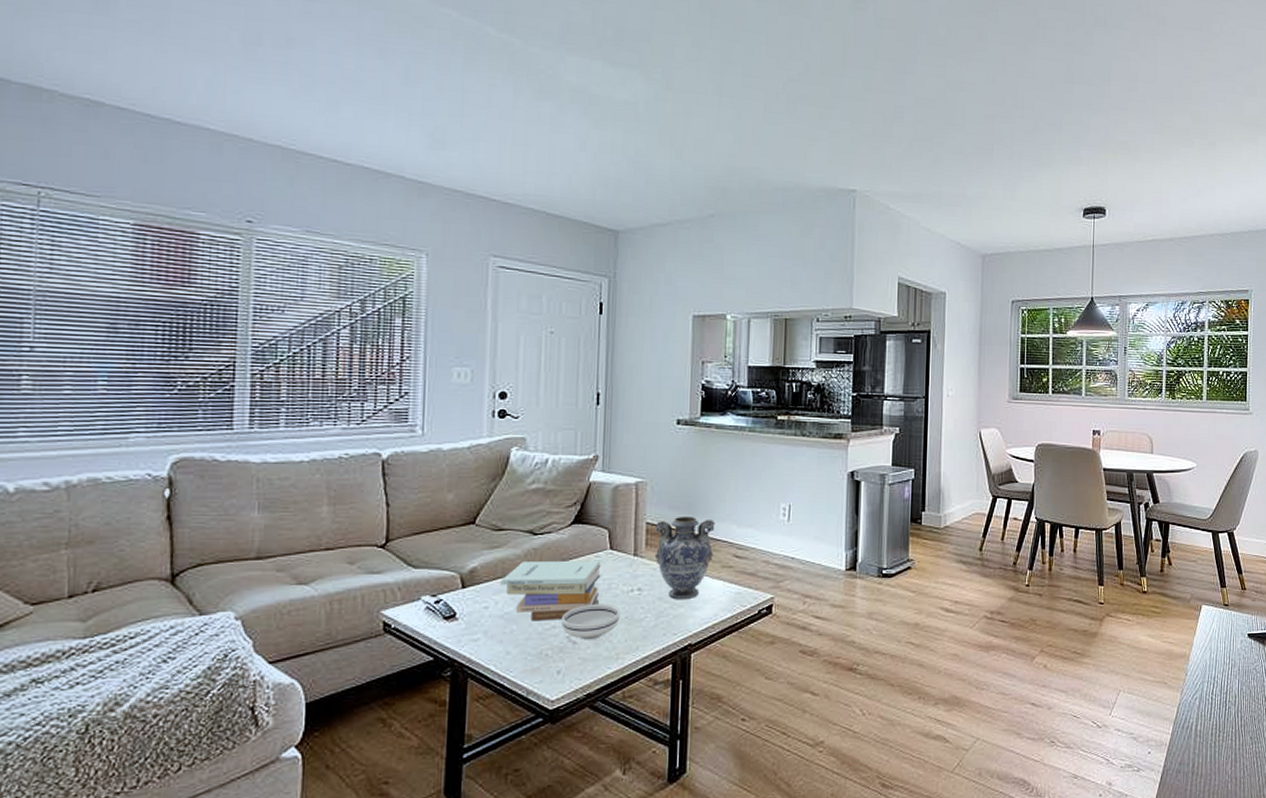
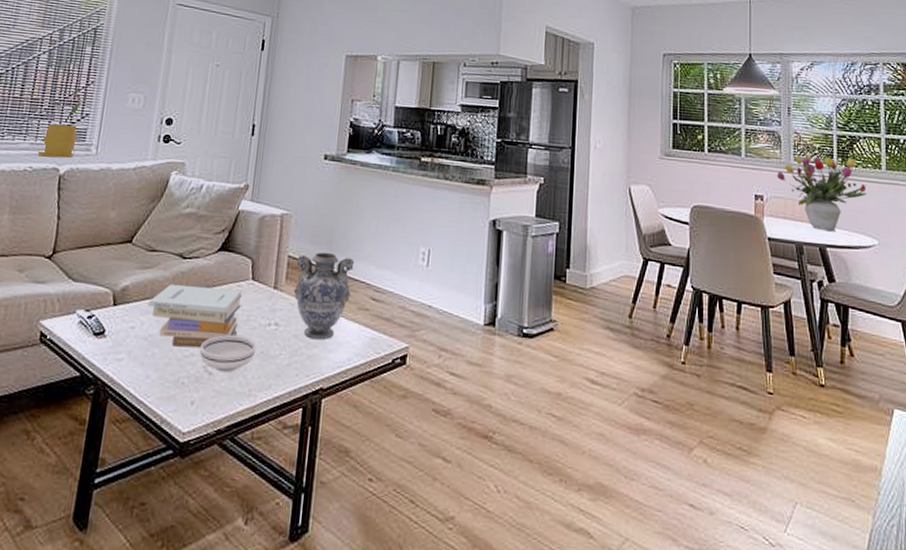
planter: none [352,364,398,443] -> present [37,87,82,159]
flower arrangement: none [1113,391,1189,459] -> present [777,155,867,232]

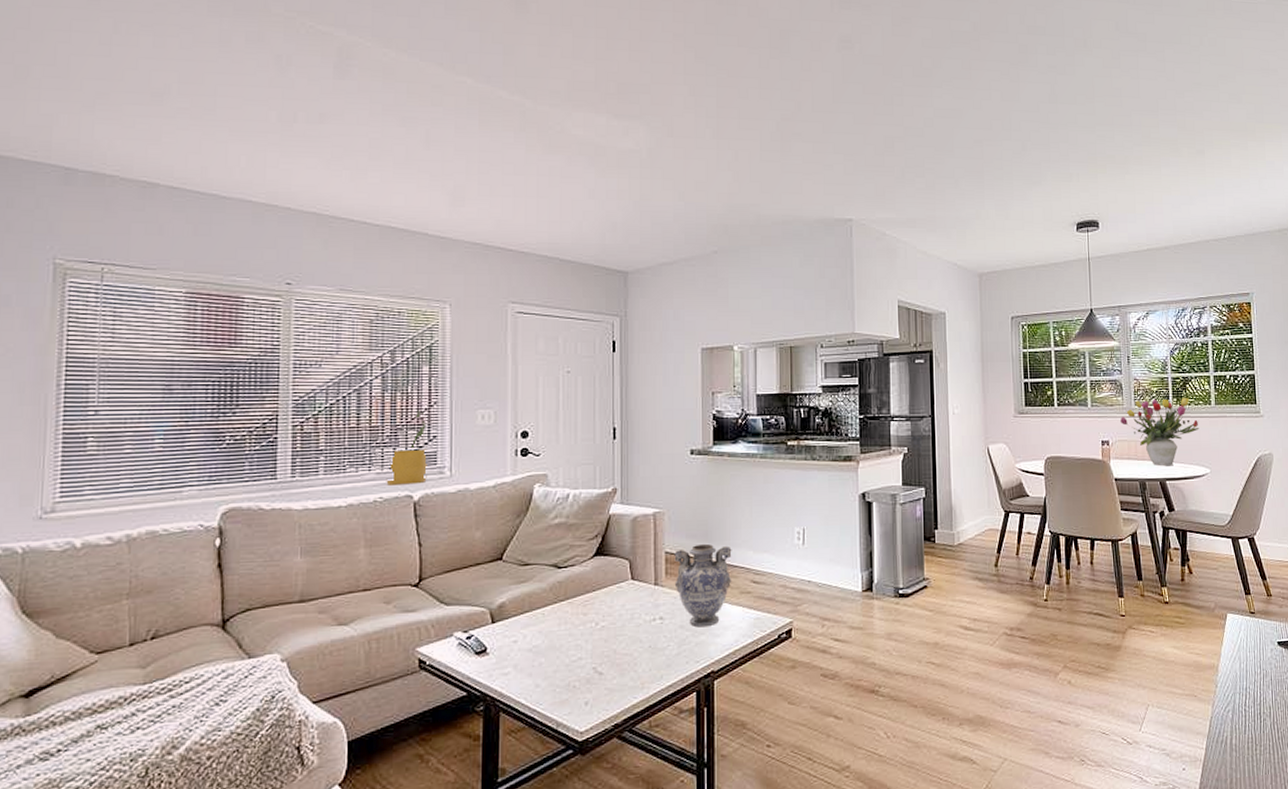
books: present [148,284,243,348] -> none [528,591,624,654]
bowl: present [200,334,257,371] -> none [587,633,644,670]

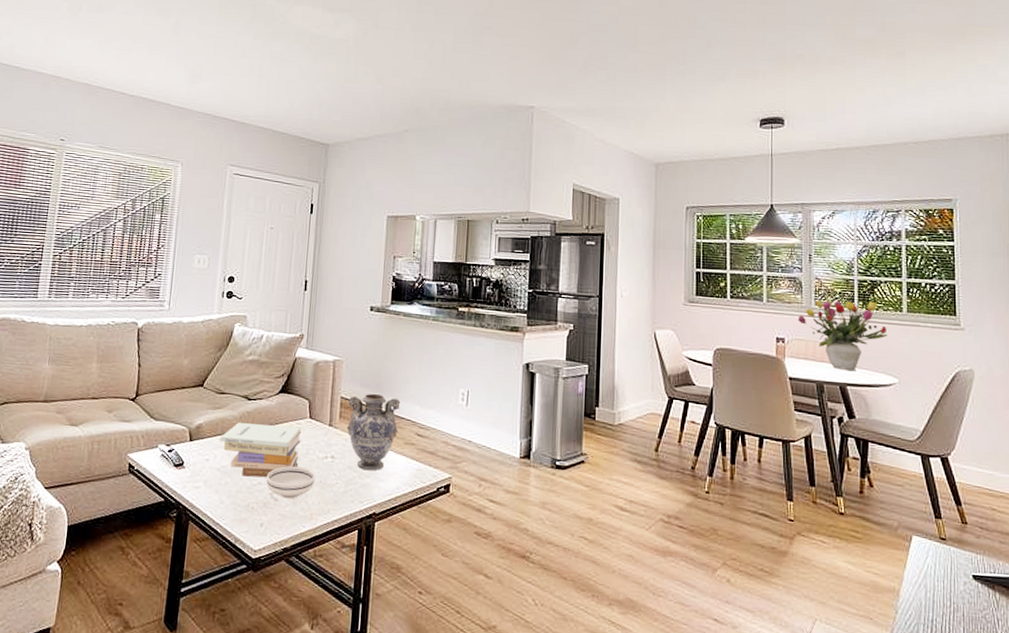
planter: present [386,410,427,487] -> none [118,250,154,314]
books: none [528,591,624,654] -> present [220,423,302,477]
bowl: none [587,633,644,670] -> present [266,465,316,498]

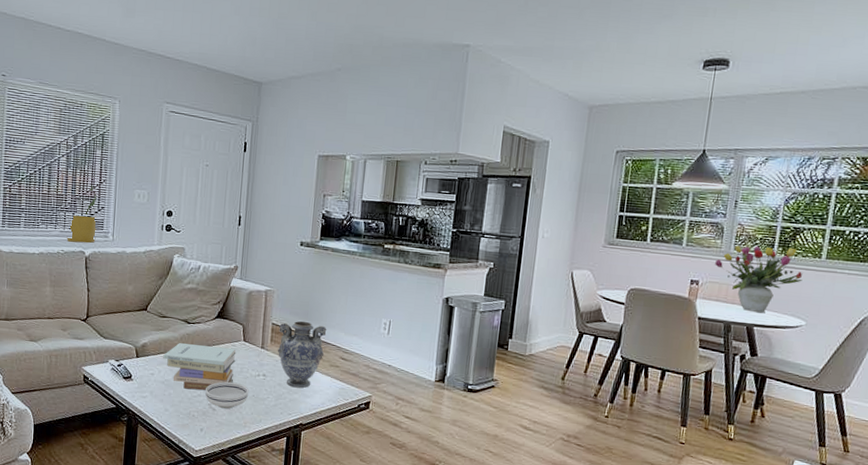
planter: none [118,250,154,314] -> present [66,185,97,244]

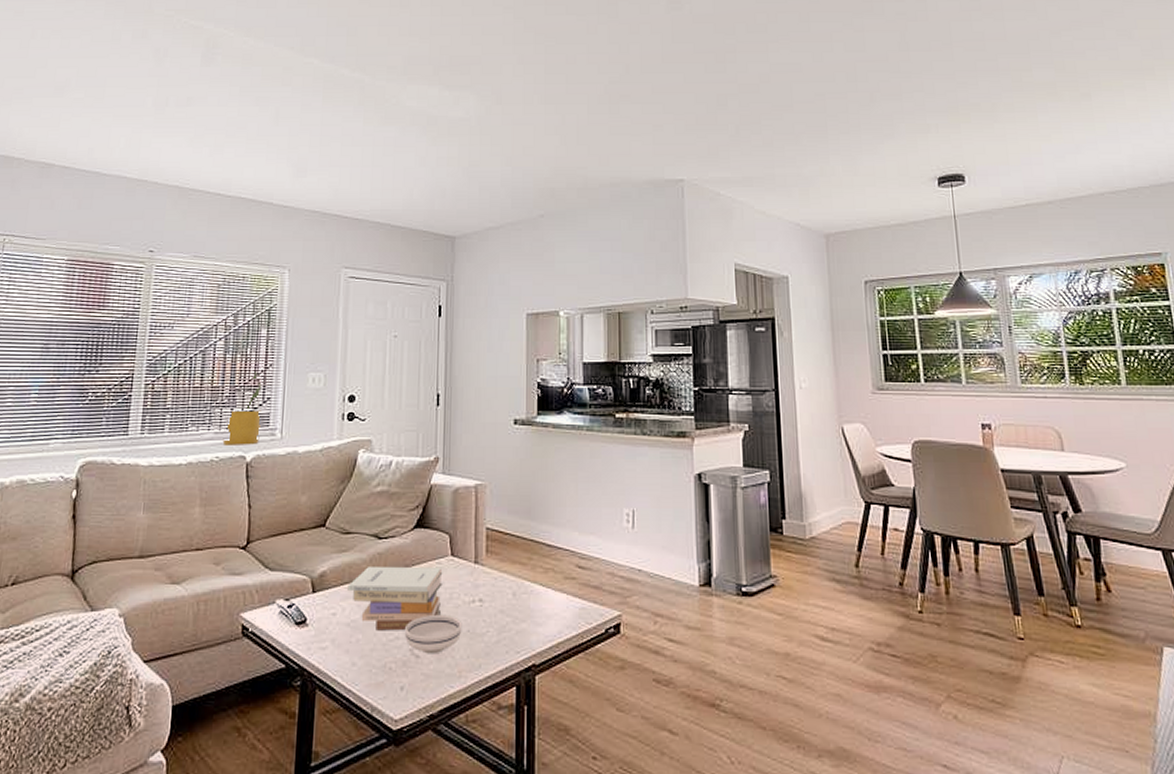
decorative vase: present [277,321,327,388] -> none [495,521,556,614]
flower arrangement: present [715,245,802,313] -> none [1004,375,1108,457]

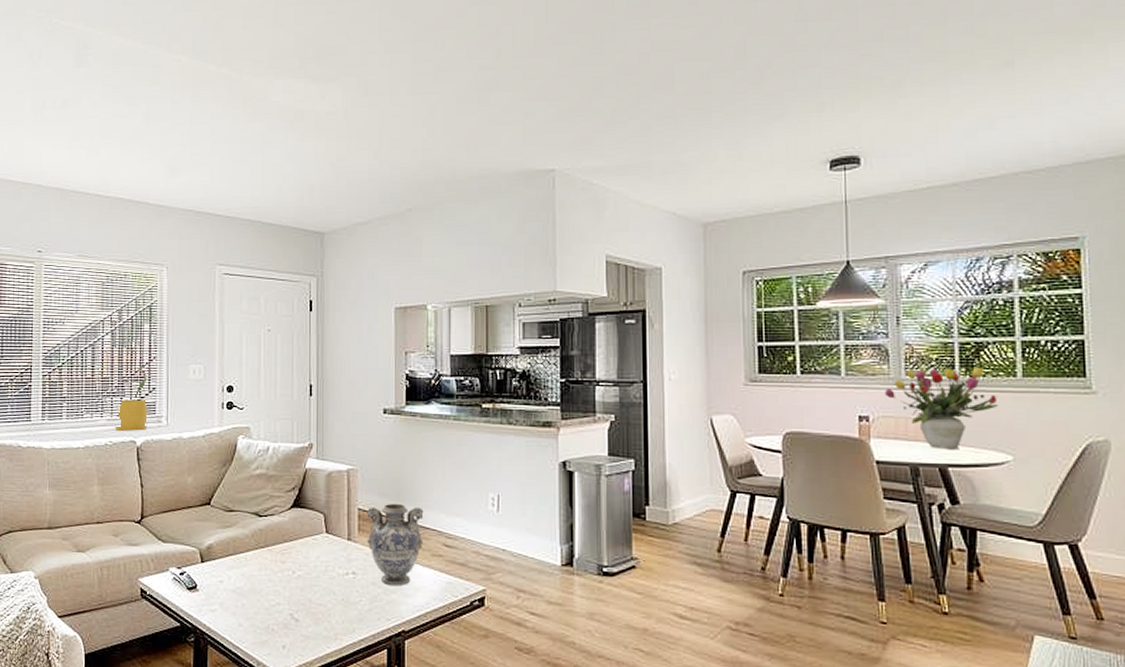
books: present [348,567,443,631] -> none [232,541,319,598]
bowl: present [404,614,463,653] -> none [284,584,337,618]
decorative vase: none [495,521,556,614] -> present [367,503,424,586]
flower arrangement: none [1004,375,1108,457] -> present [885,366,998,450]

